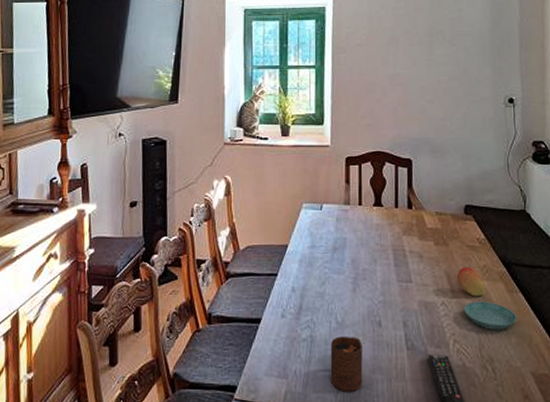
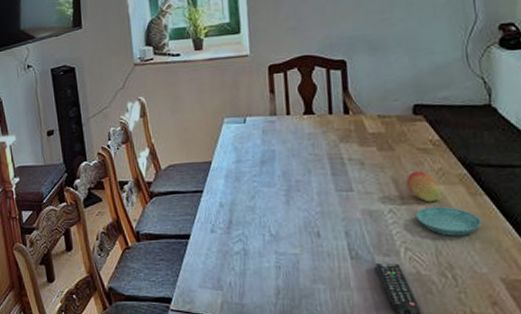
cup: present [330,336,363,392] -> none [265,248,304,301]

